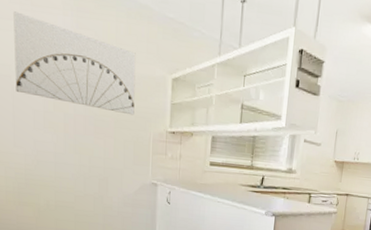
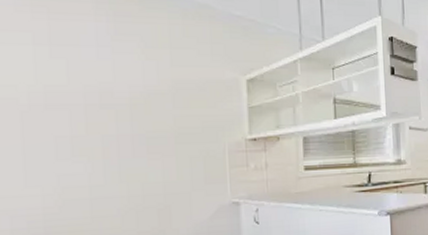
wall art: present [13,11,136,116] -> none [21,21,201,127]

